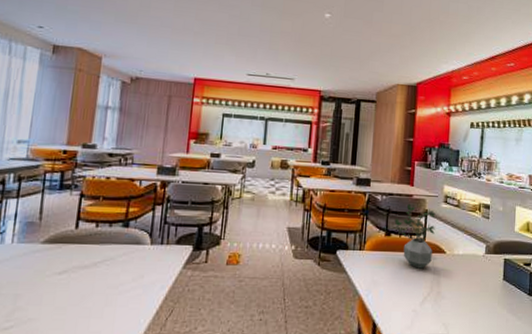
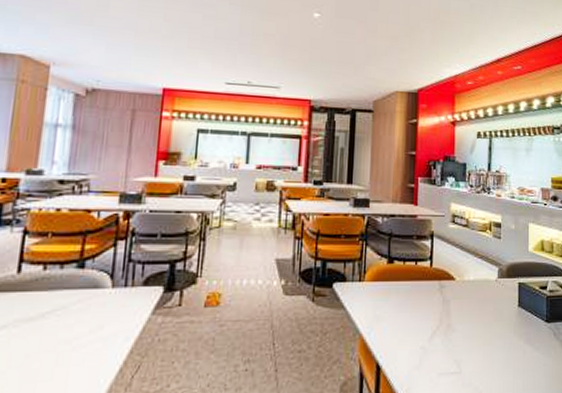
potted plant: present [394,203,436,269] -> none [397,225,444,299]

